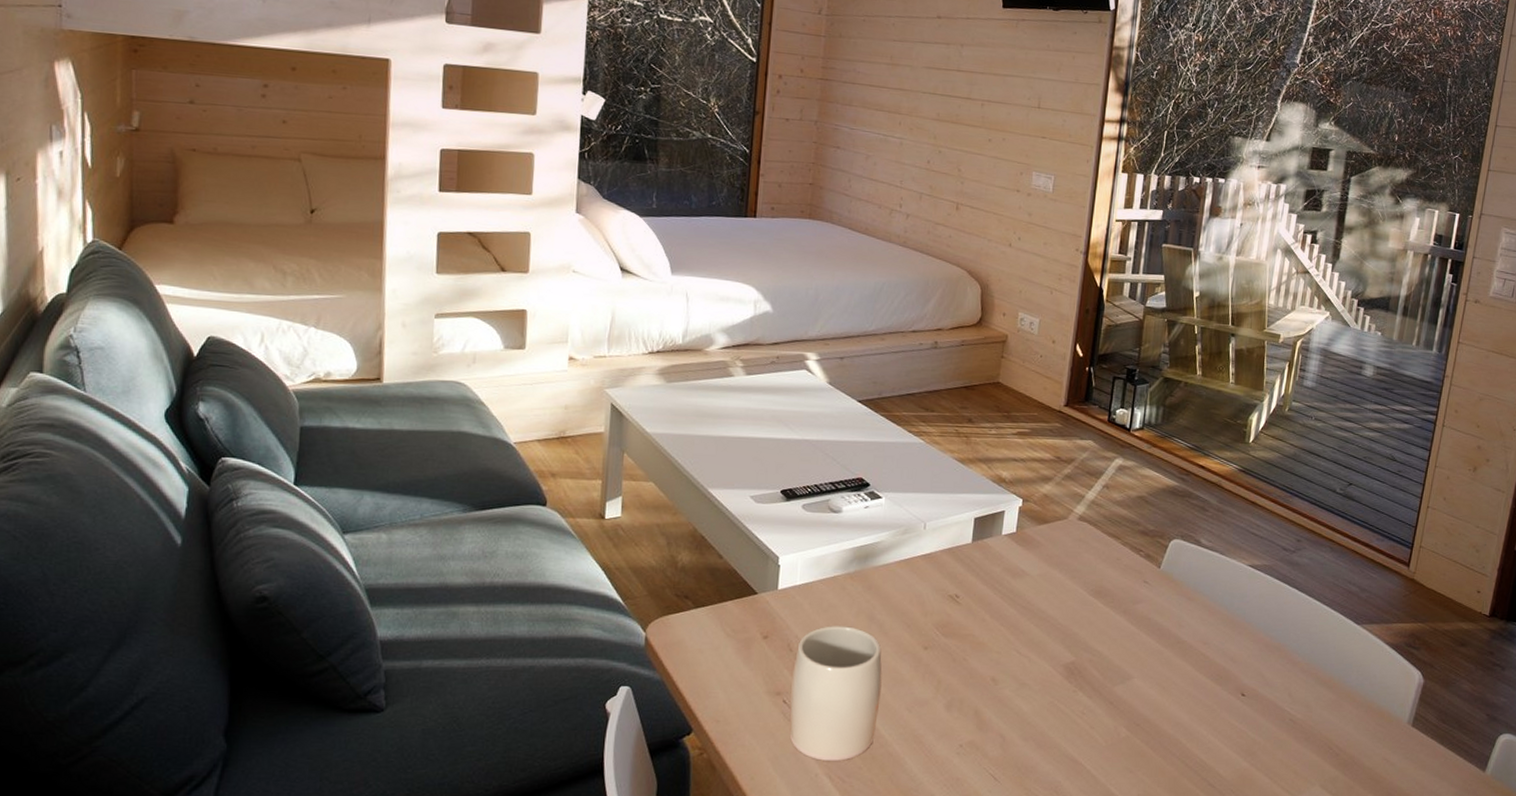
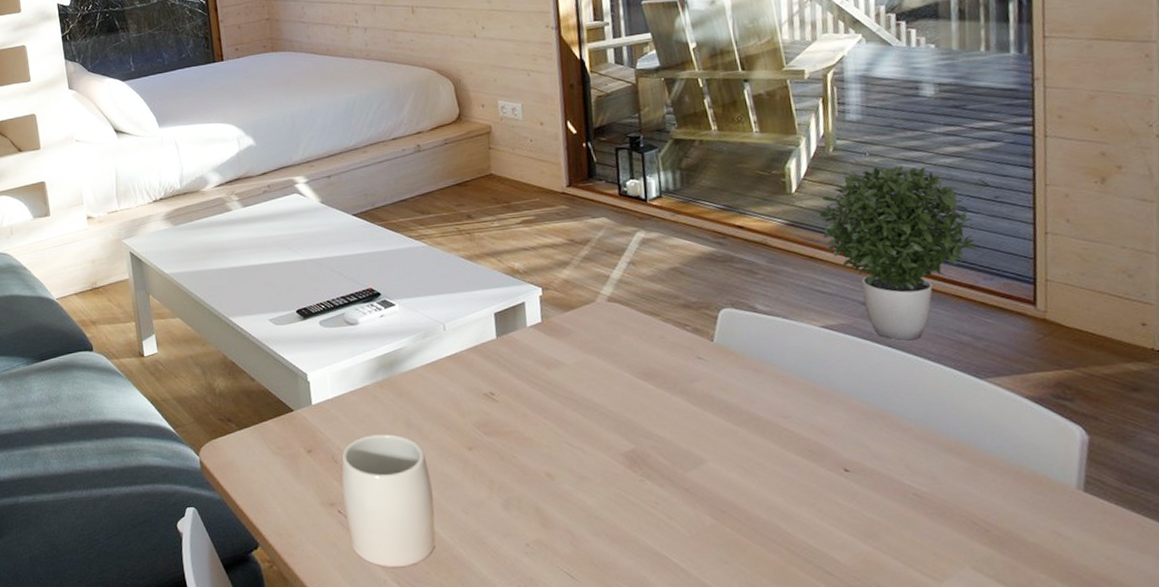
potted plant: none [1266,430,1379,586] -> present [820,166,977,341]

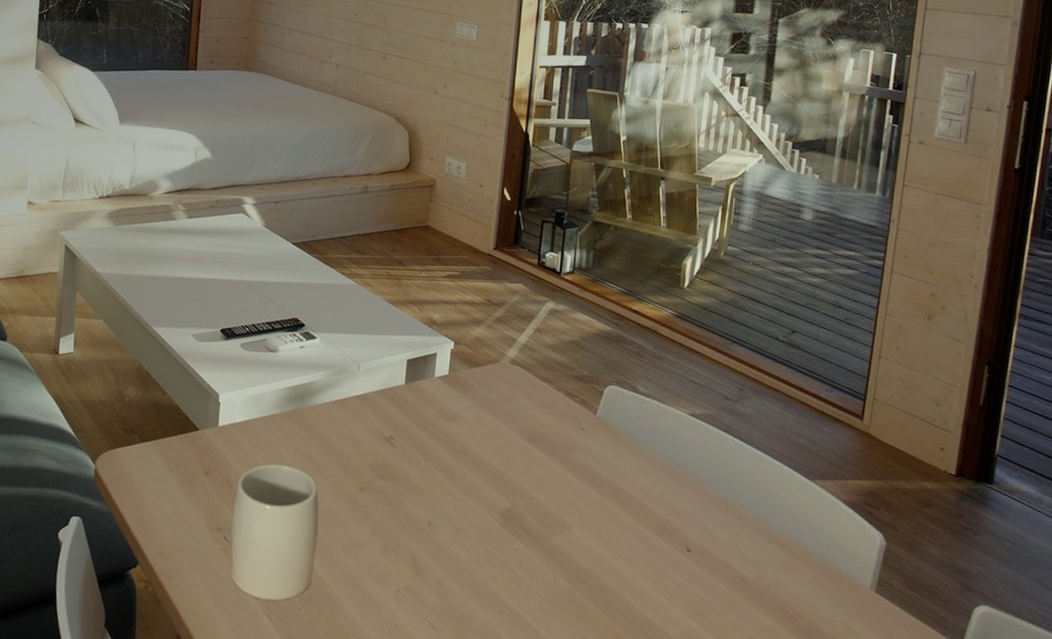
potted plant: present [820,166,977,341] -> none [703,276,825,438]

